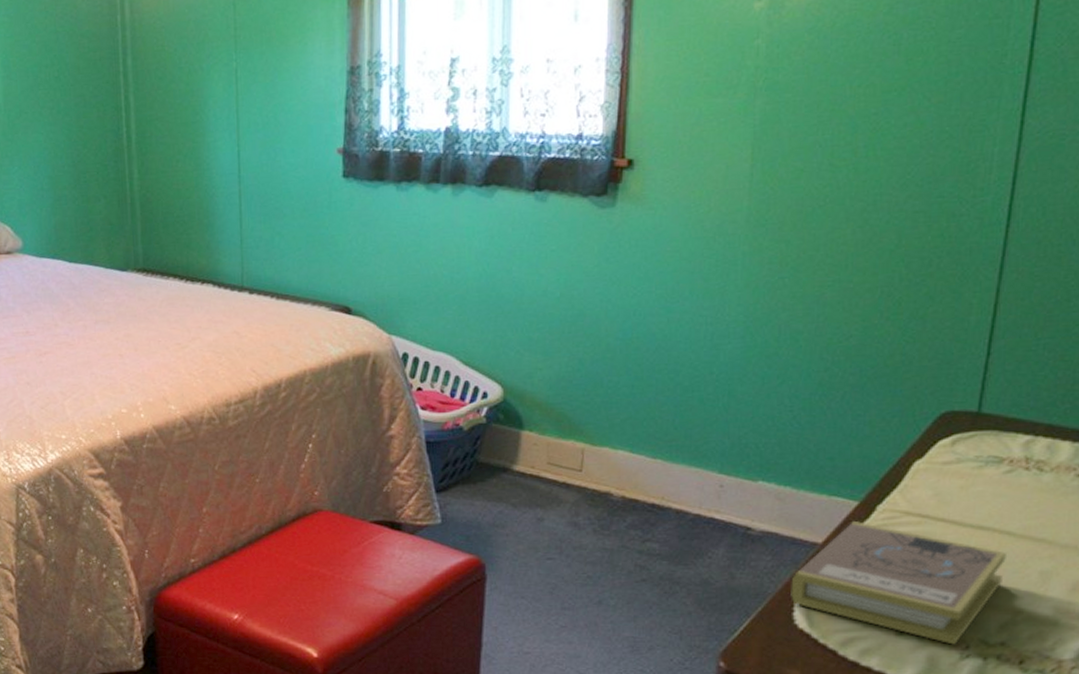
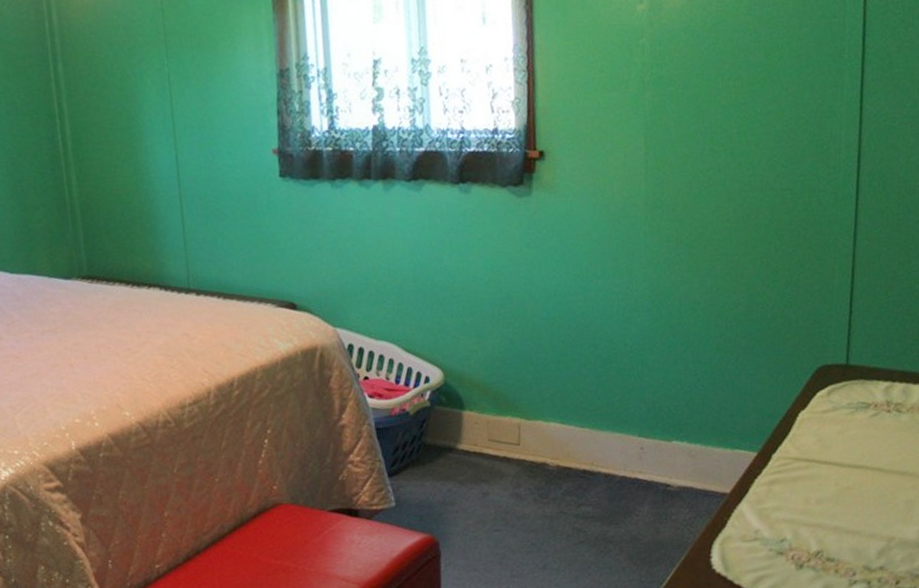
book: present [791,521,1008,645] -> none [707,470,880,574]

